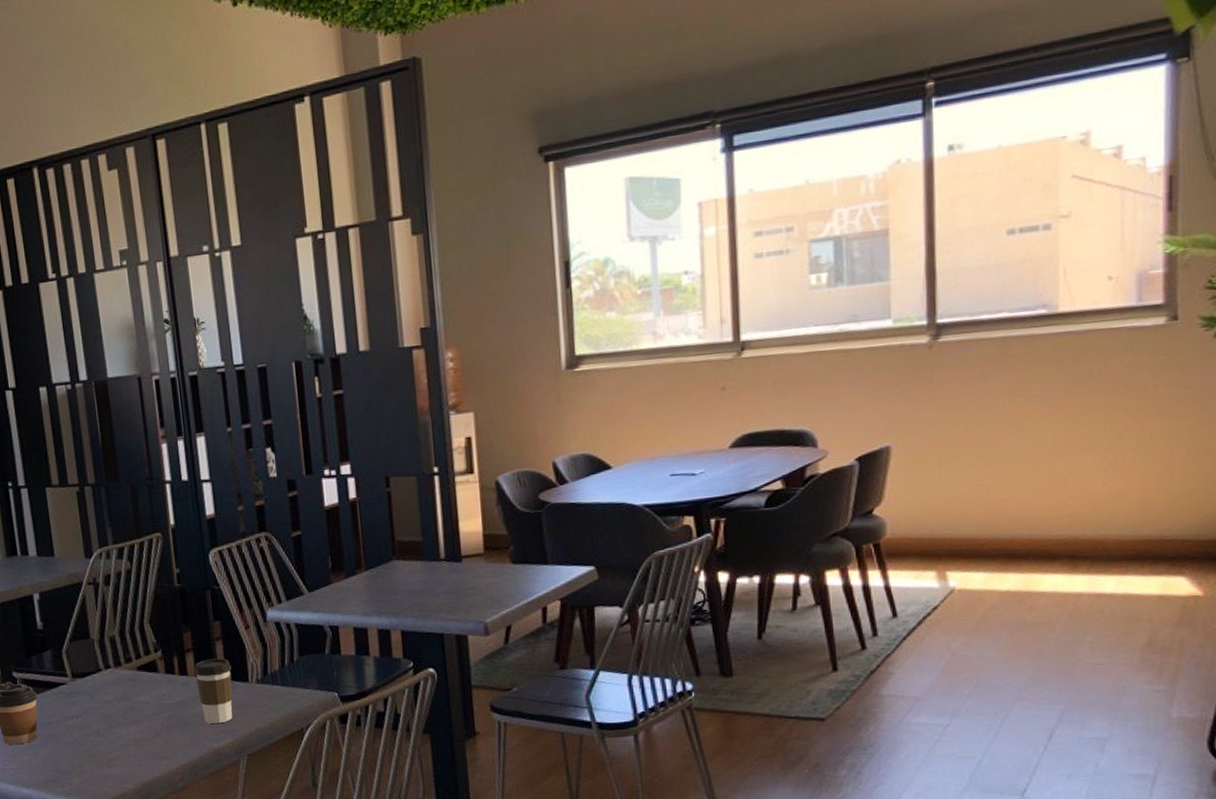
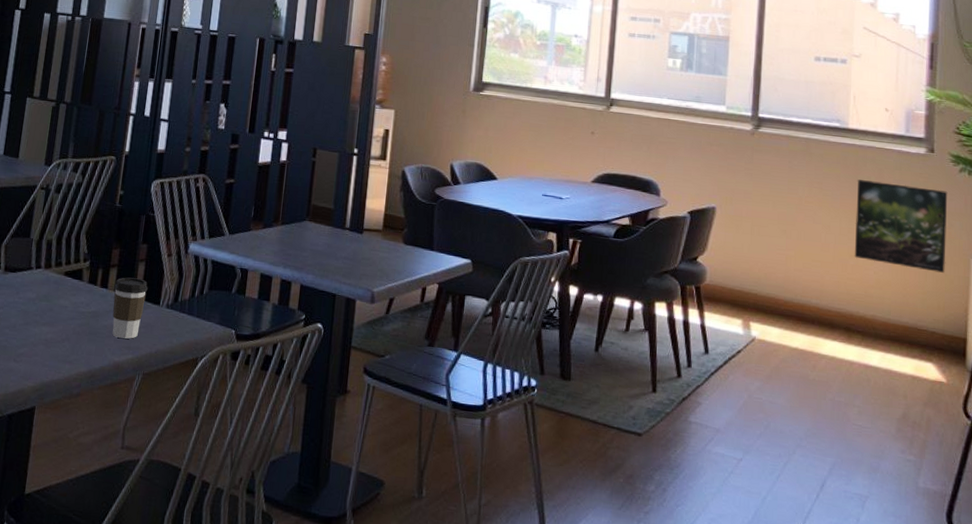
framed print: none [1074,365,1199,472] -> present [854,179,948,273]

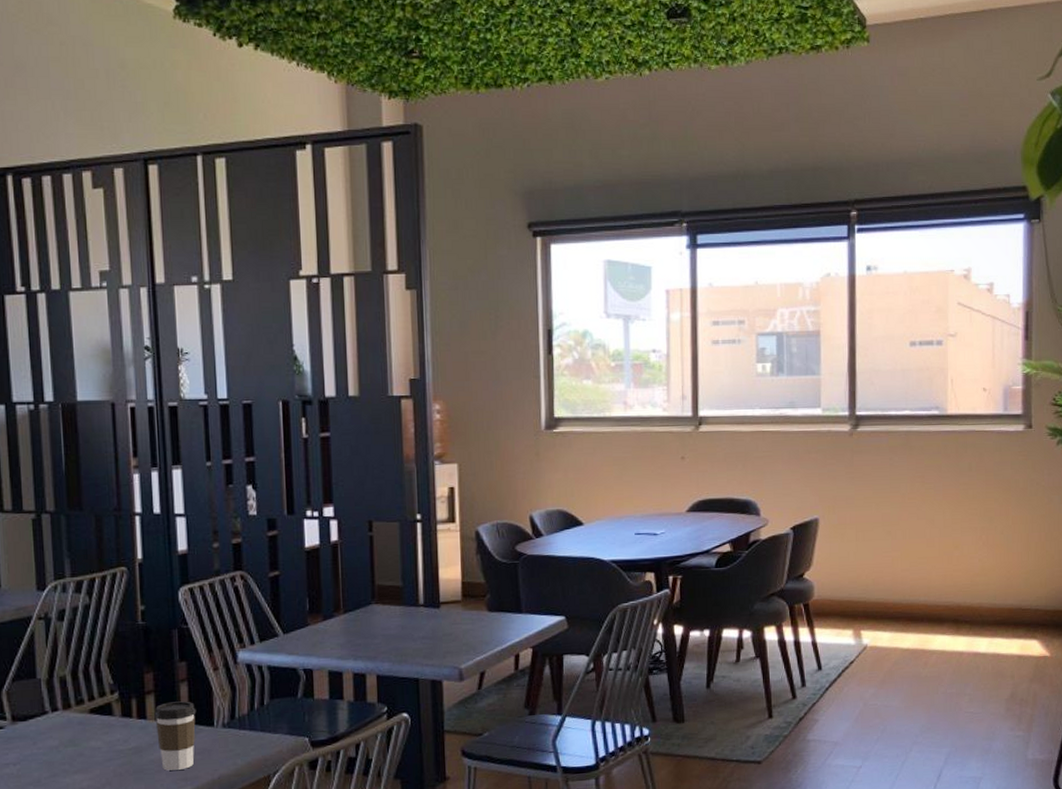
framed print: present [854,179,948,273] -> none [958,465,1047,550]

